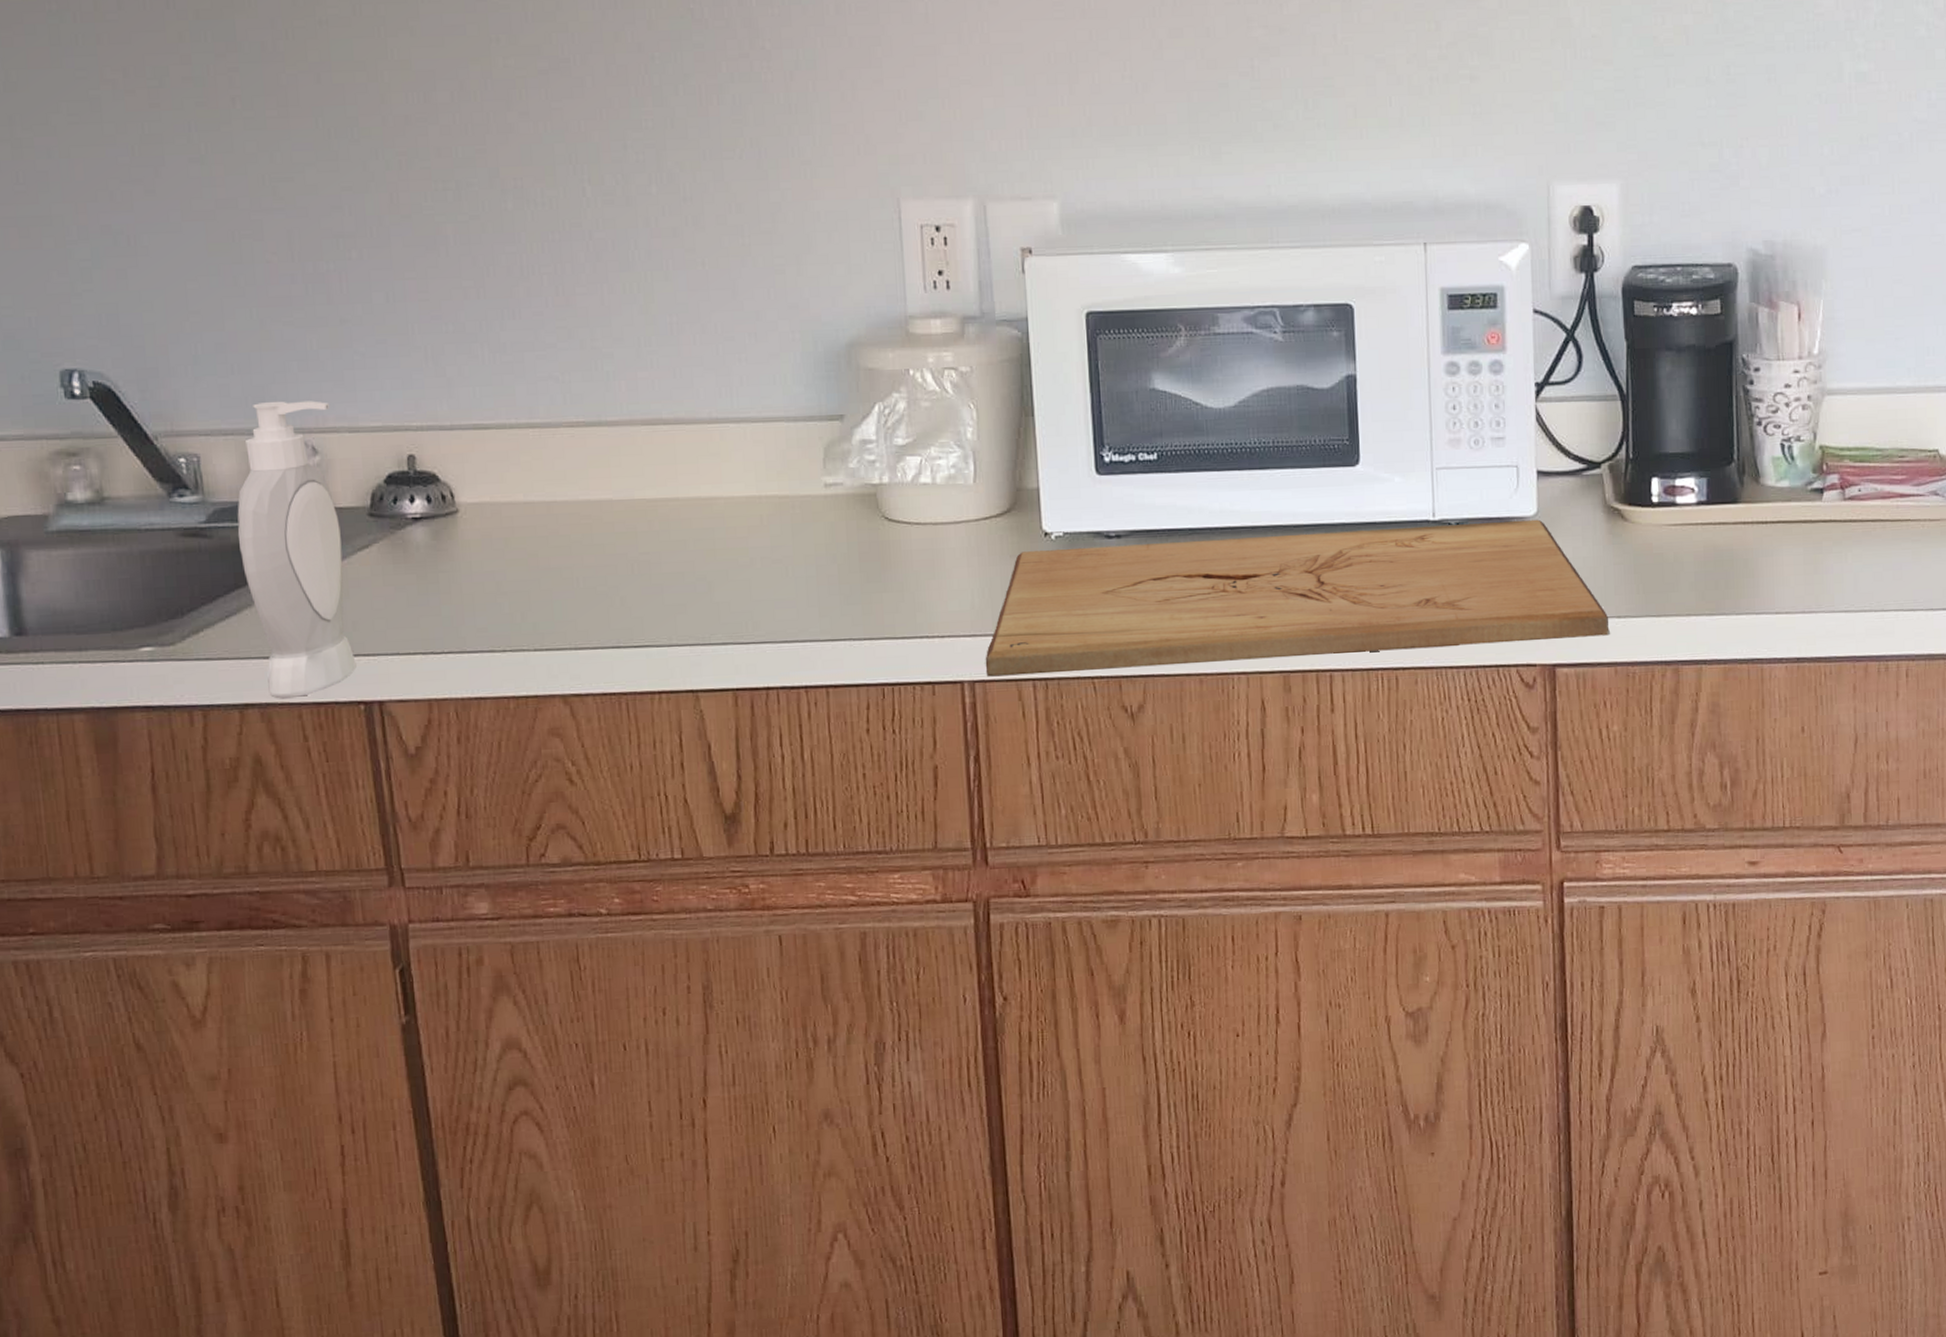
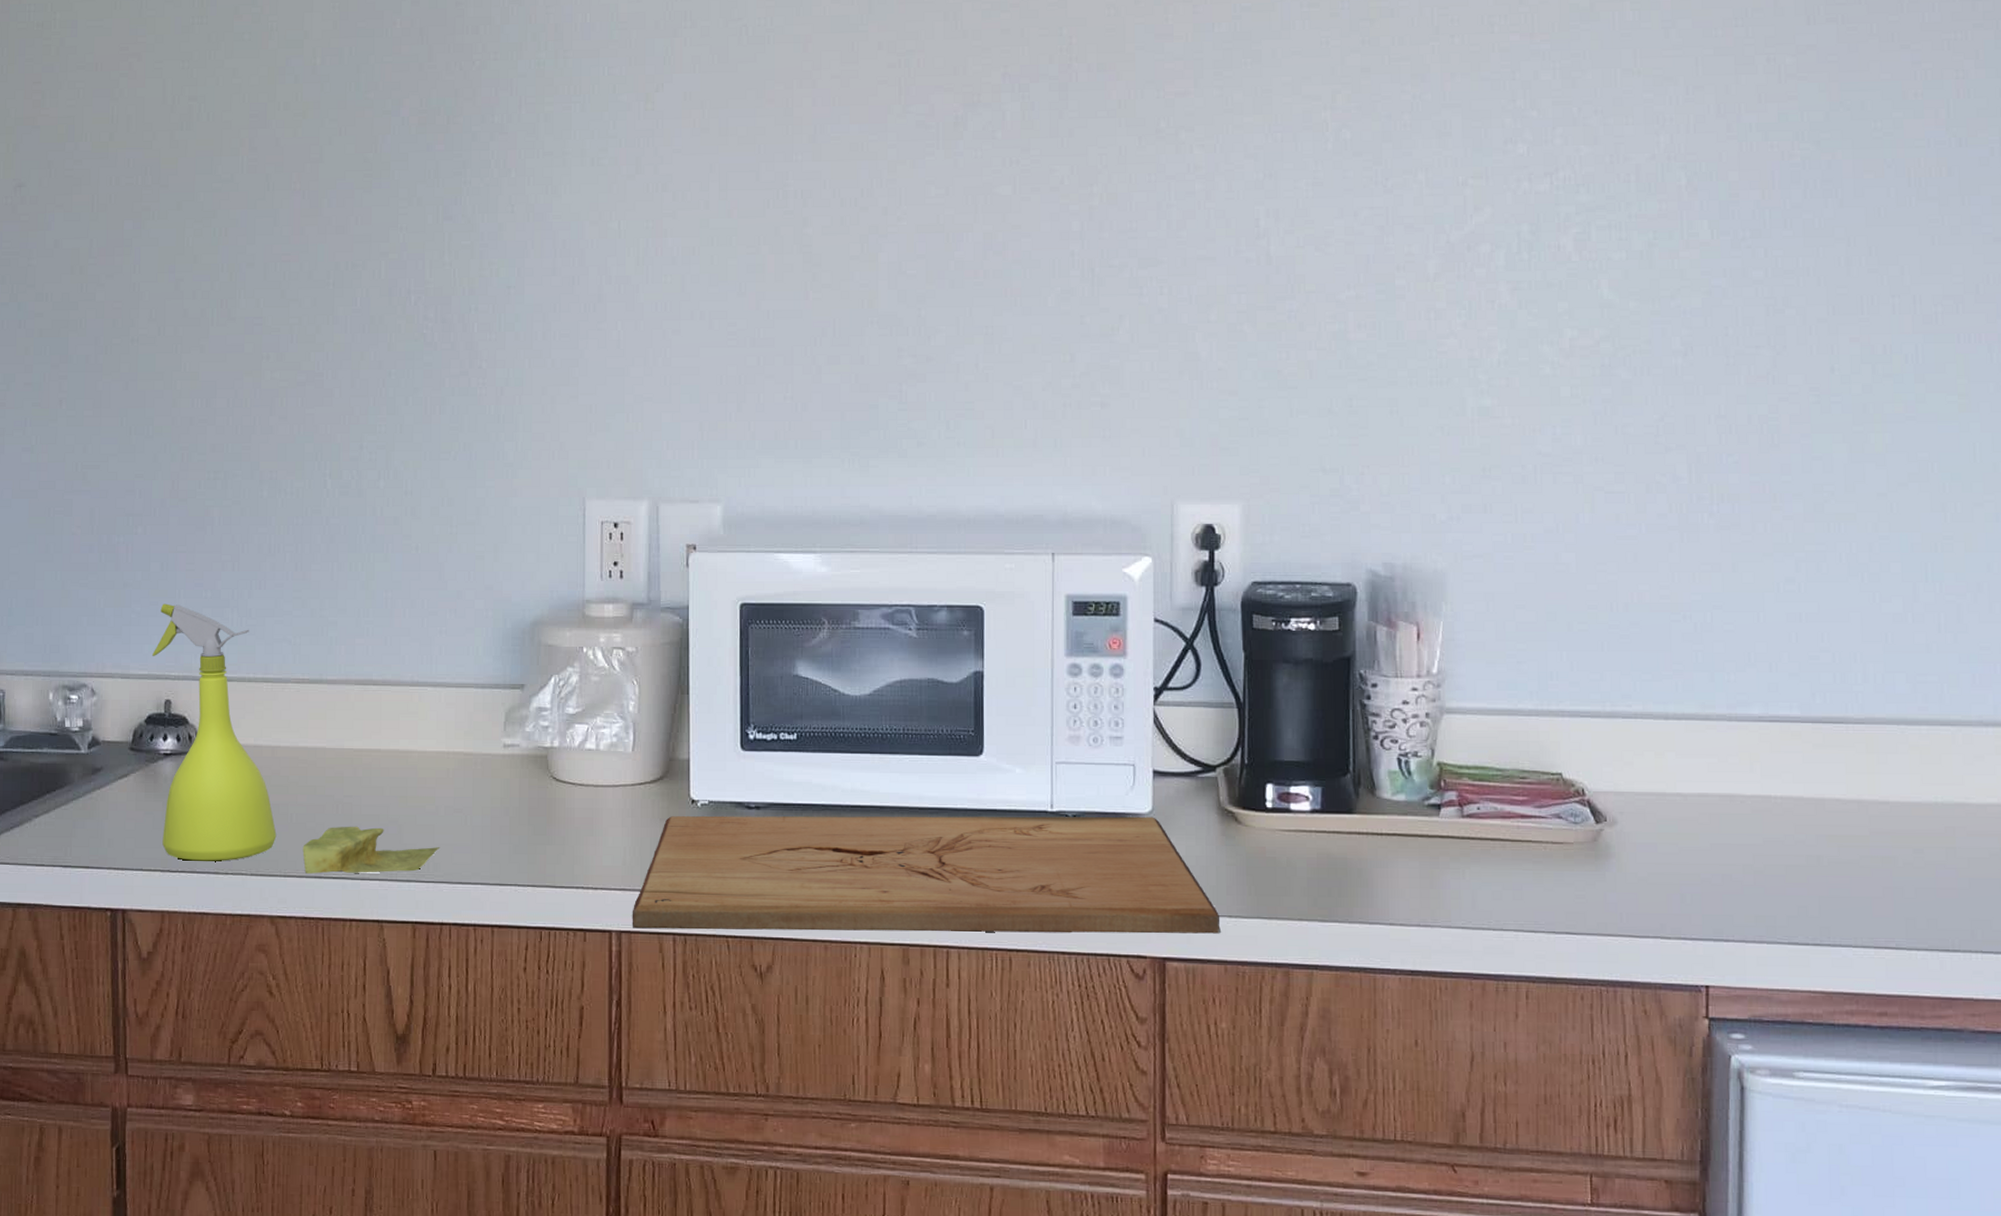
soap bottle: present [237,401,357,699] -> none [27,649,108,902]
spray bottle: none [385,341,562,640] -> present [151,603,277,862]
sponge: none [594,586,759,645] -> present [302,826,440,875]

